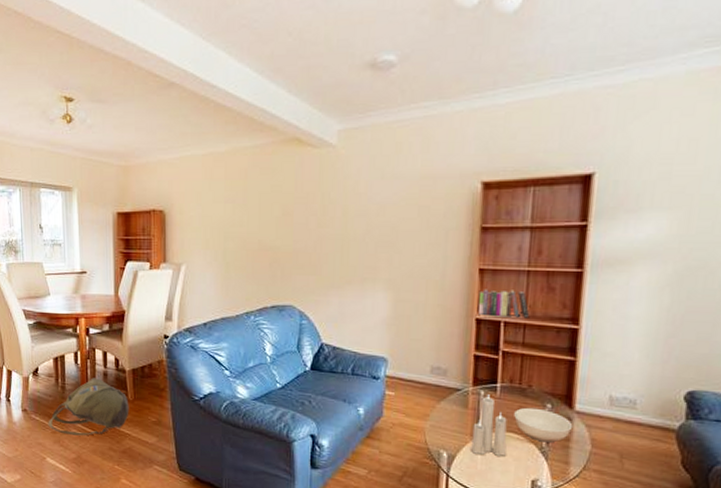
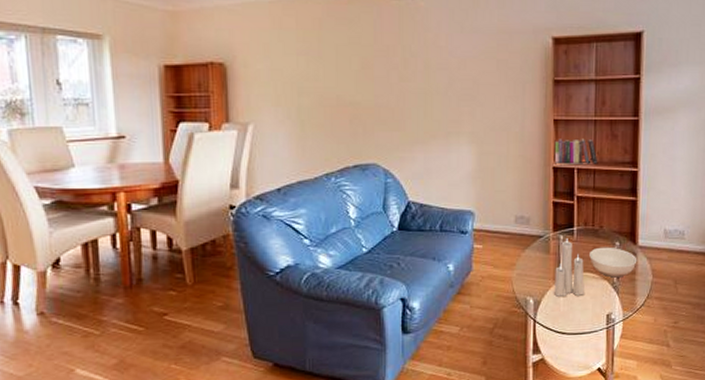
backpack: present [48,378,129,436] -> none [76,263,188,337]

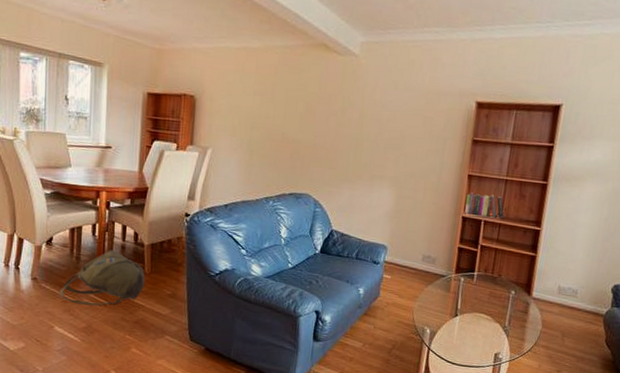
backpack: none [76,263,188,337] -> present [59,250,145,306]
candle: present [554,238,585,297] -> none [449,281,480,333]
bowl: present [589,246,637,278] -> none [485,293,530,323]

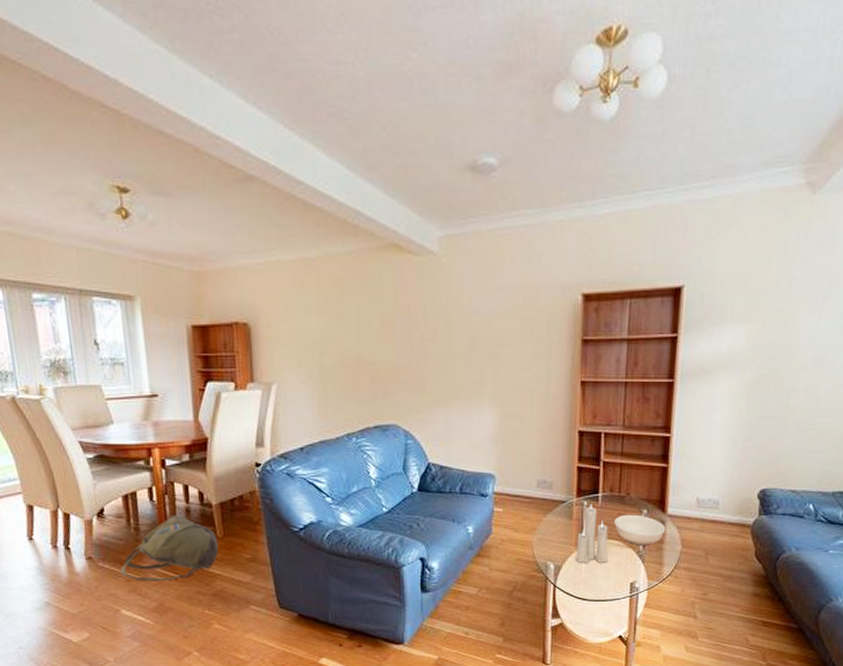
candle: none [449,281,480,333] -> present [576,504,609,563]
books: present [465,192,505,219] -> none [580,401,628,429]
bowl: none [485,293,530,323] -> present [614,514,666,546]

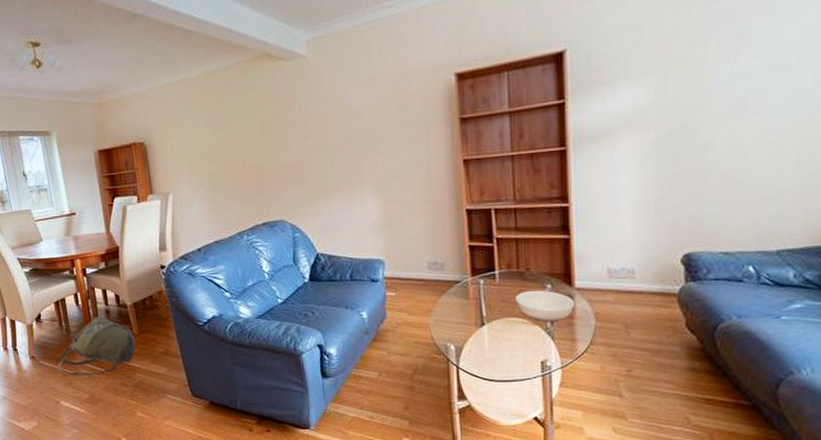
candle: present [576,504,609,563] -> none [476,282,512,343]

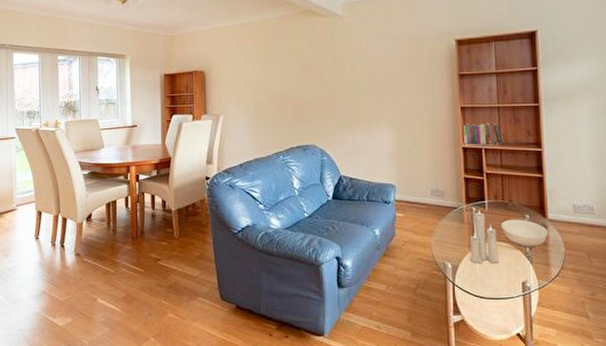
backpack: present [57,316,136,376] -> none [99,219,175,275]
books: none [466,176,519,205] -> present [462,123,504,145]
candle: none [476,282,512,343] -> present [470,210,499,263]

